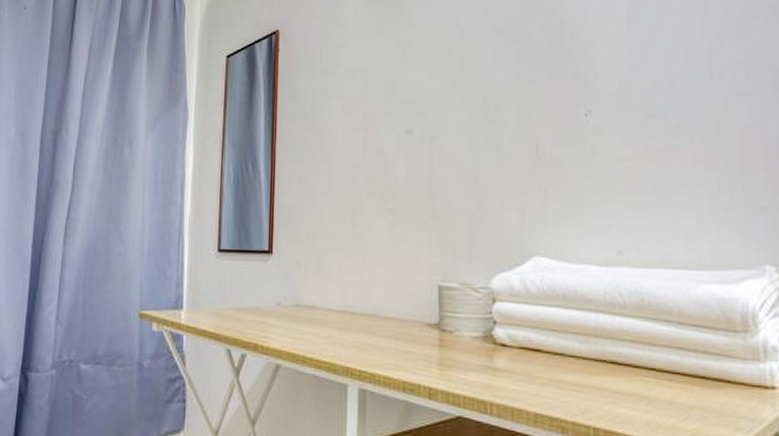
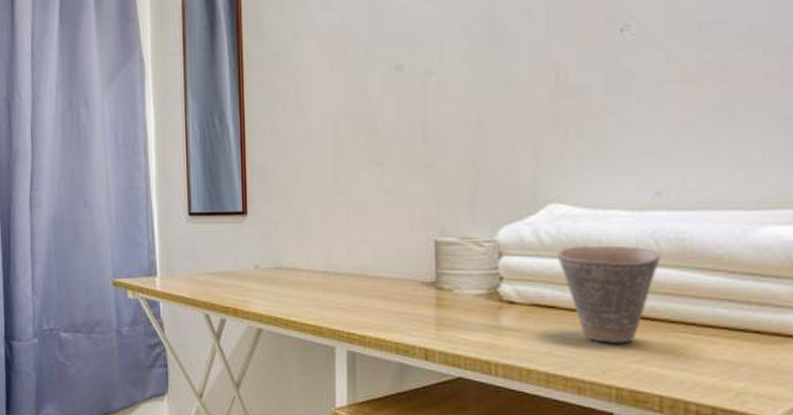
cup: none [540,296,624,386] -> present [556,246,660,344]

